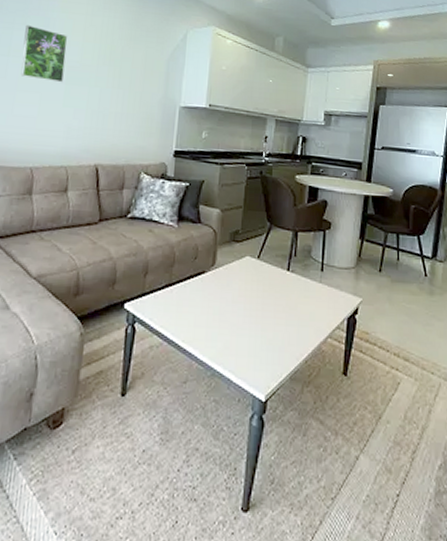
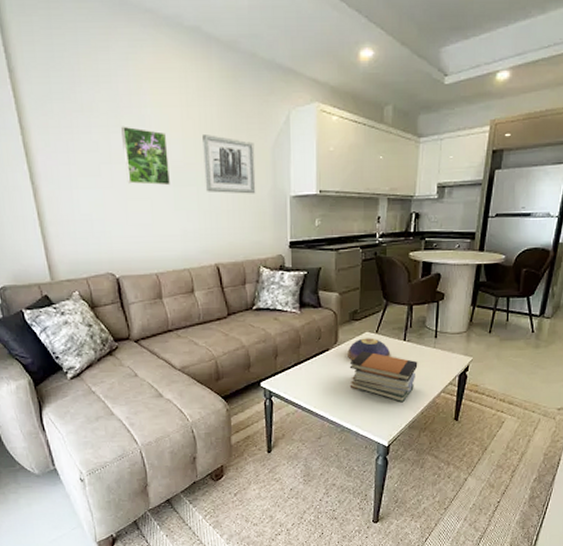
wall art: none [97,41,151,100] -> present [202,135,256,194]
decorative bowl: none [225,262,273,288] -> present [348,337,391,360]
book stack: none [226,278,302,346] -> present [349,351,418,403]

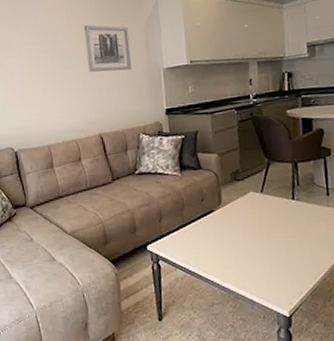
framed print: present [121,126,171,186] -> none [19,26,59,72]
decorative bowl: present [348,337,391,360] -> none [233,197,280,221]
book stack: present [349,351,418,403] -> none [236,212,312,267]

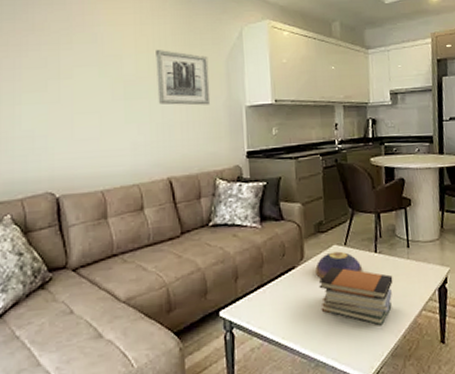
decorative bowl: none [233,197,280,221] -> present [315,251,363,278]
book stack: none [236,212,312,267] -> present [318,267,393,326]

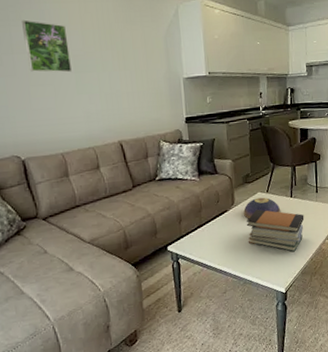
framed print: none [73,43,122,100] -> present [22,19,73,73]
wall art: present [156,50,211,106] -> none [100,26,153,78]

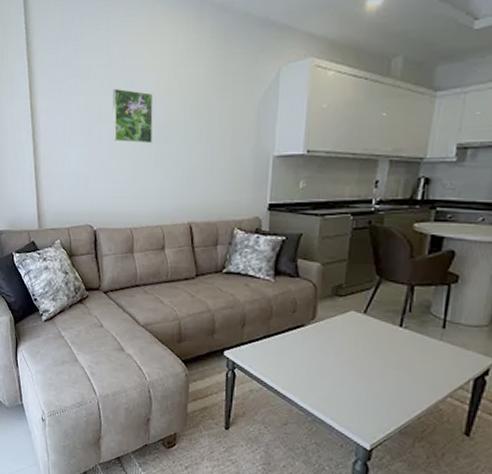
decorative bowl: present [243,197,281,218] -> none [326,317,382,344]
book stack: present [246,209,305,252] -> none [327,332,417,401]

